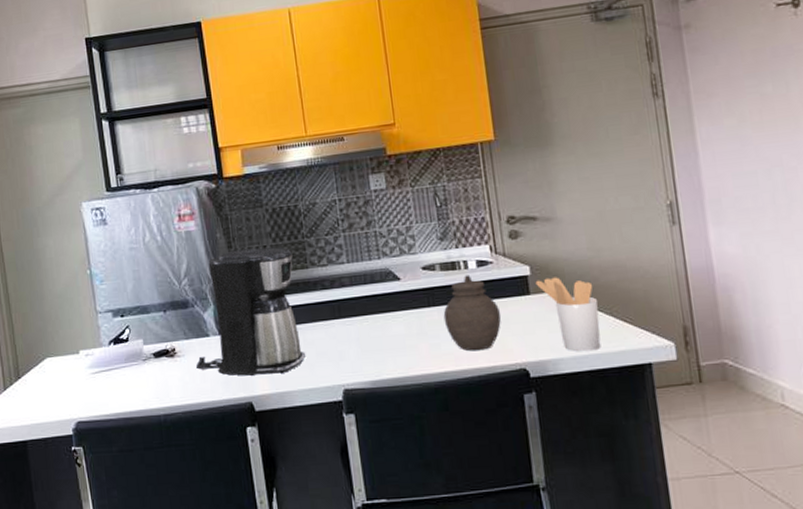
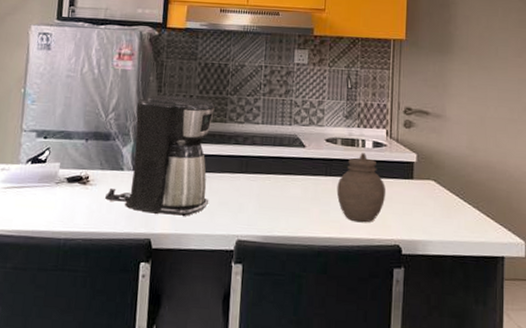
utensil holder: present [535,277,601,352] -> none [419,167,469,239]

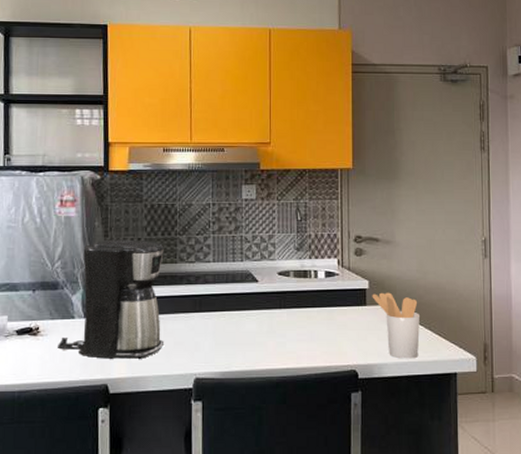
jar: present [336,153,387,223] -> none [291,283,341,352]
utensil holder: none [419,167,469,239] -> present [372,292,421,359]

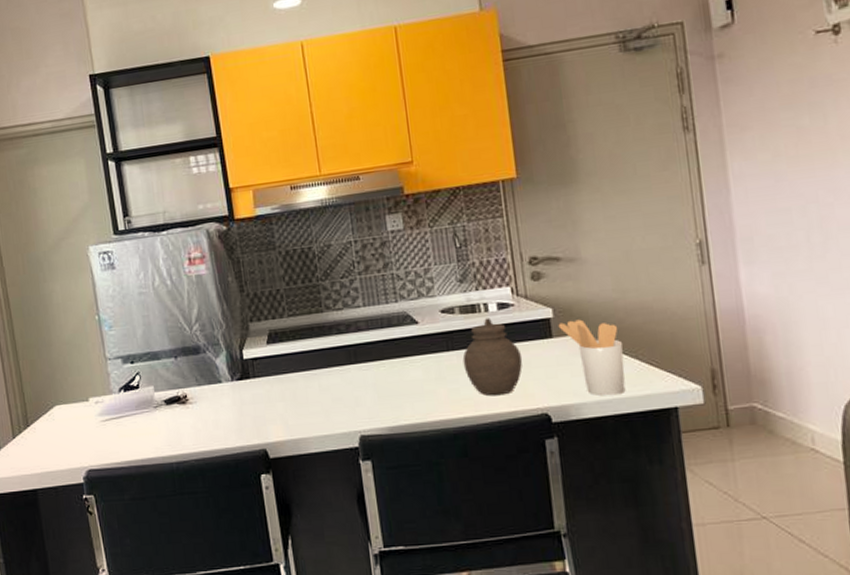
coffee maker: present [57,239,164,359] -> none [208,291,321,423]
jar: none [291,283,341,352] -> present [462,318,523,396]

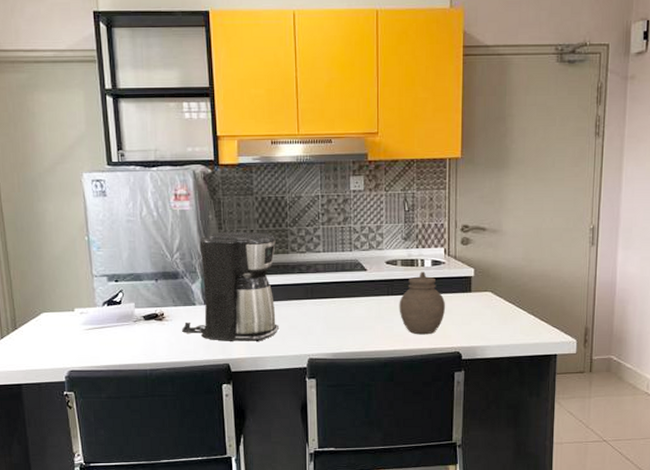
coffee maker: none [208,291,321,423] -> present [181,231,279,341]
utensil holder: present [558,319,626,397] -> none [477,280,524,342]

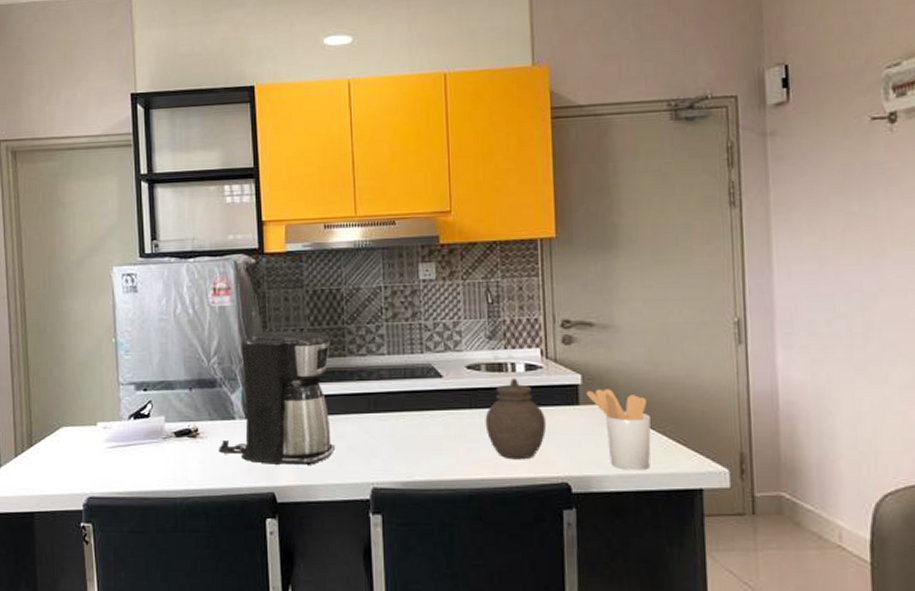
utensil holder: none [477,280,524,342] -> present [586,389,652,471]

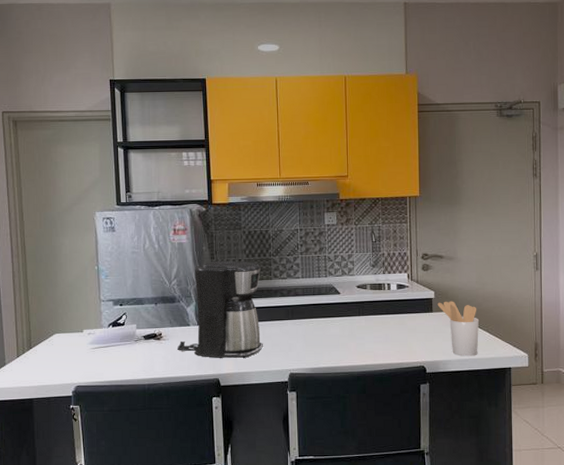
jar: present [485,378,547,460] -> none [369,294,411,351]

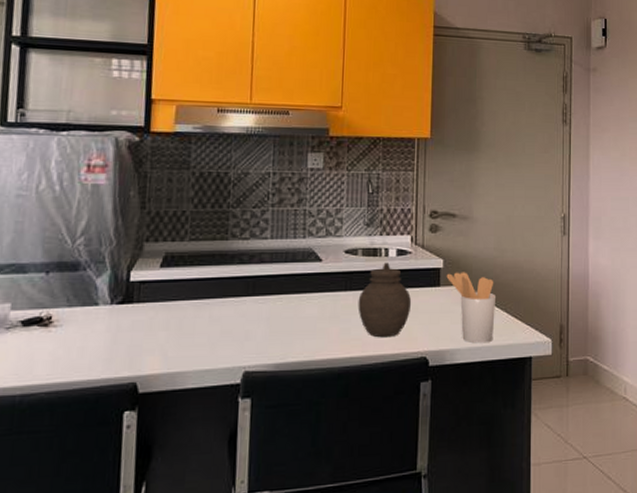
coffee maker: present [176,260,263,358] -> none [73,212,213,353]
jar: none [369,294,411,351] -> present [358,262,412,338]

